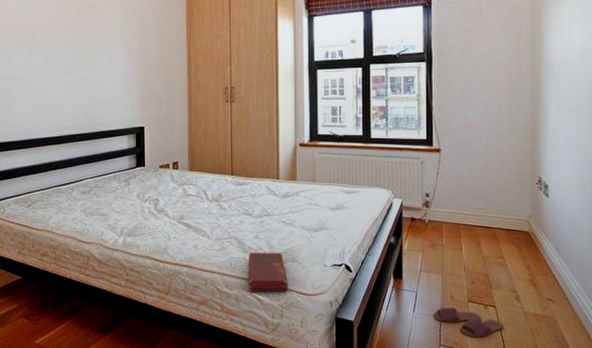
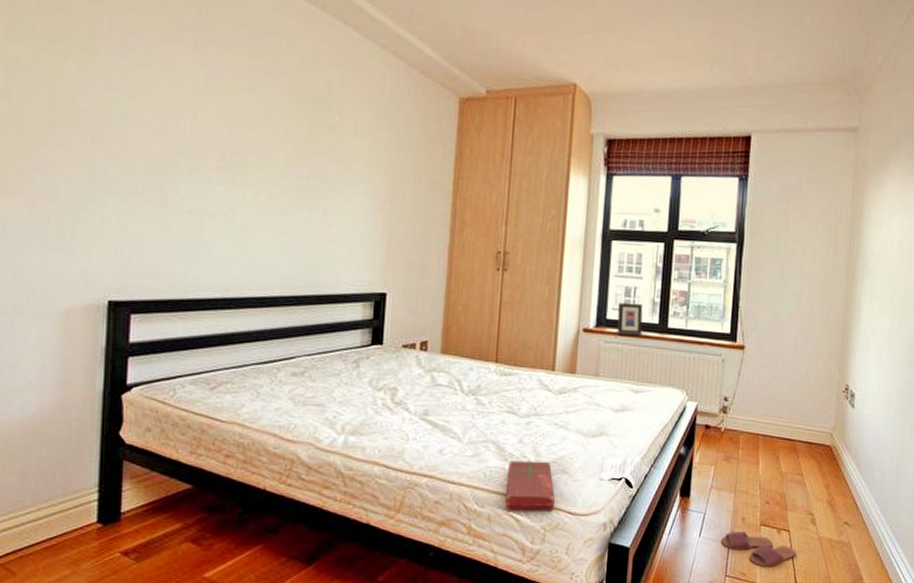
picture frame: none [326,120,349,146] -> present [617,302,643,335]

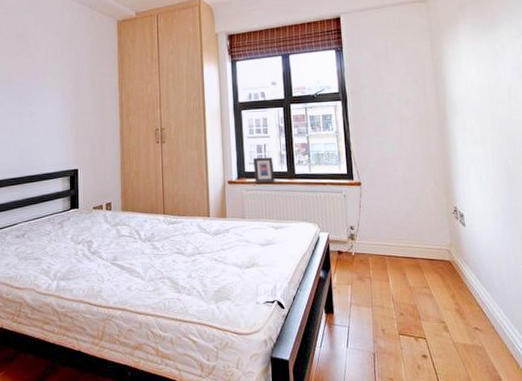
book: present [504,460,556,511] -> none [182,291,223,334]
slippers: present [721,531,797,567] -> none [367,341,436,372]

